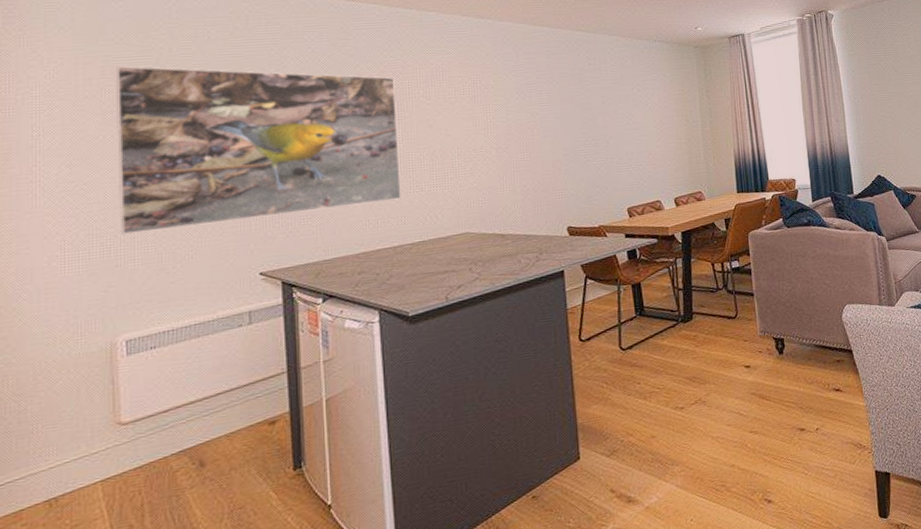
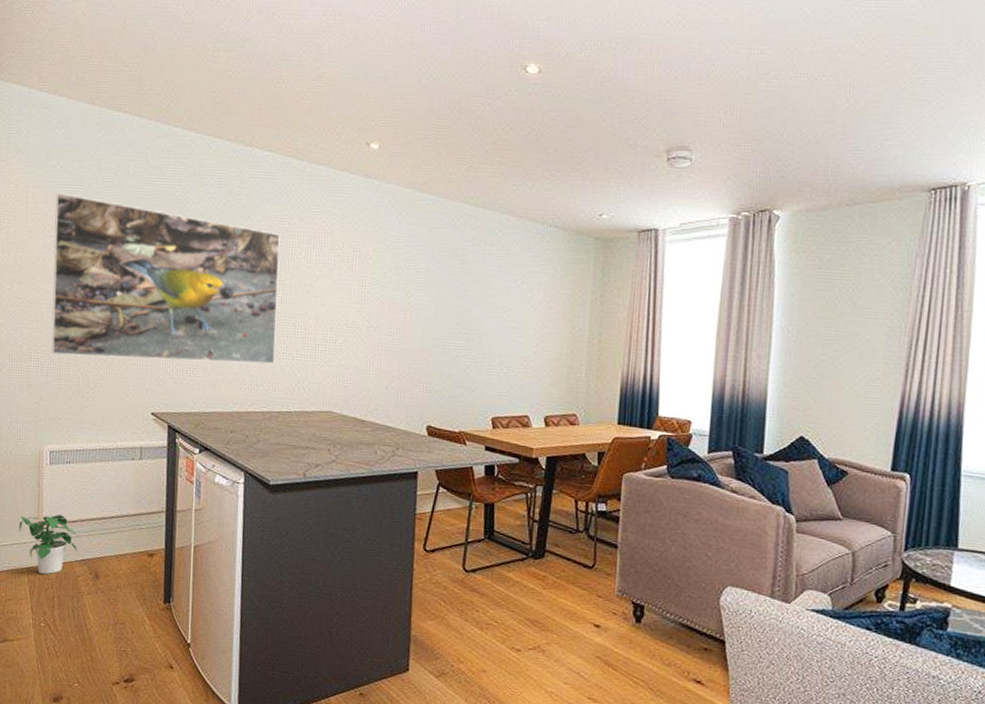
potted plant: none [86,408,173,483] -> present [19,515,77,575]

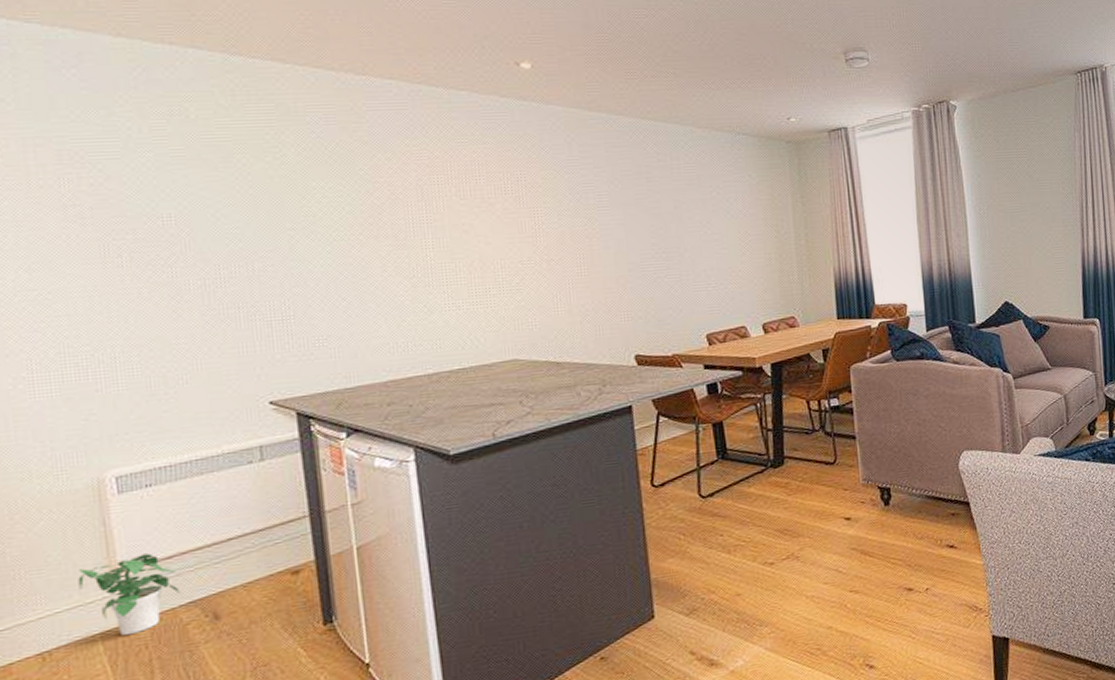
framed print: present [51,192,280,364] -> none [75,149,435,353]

